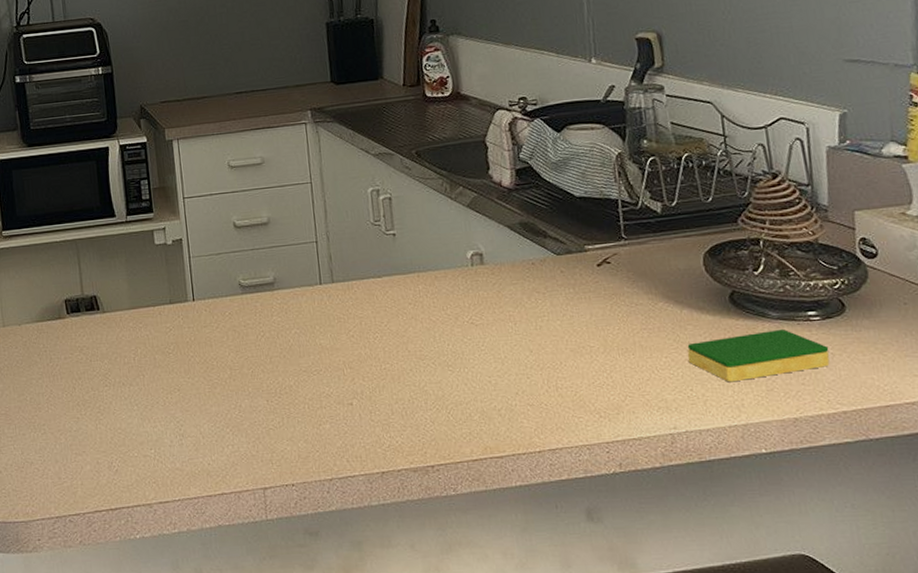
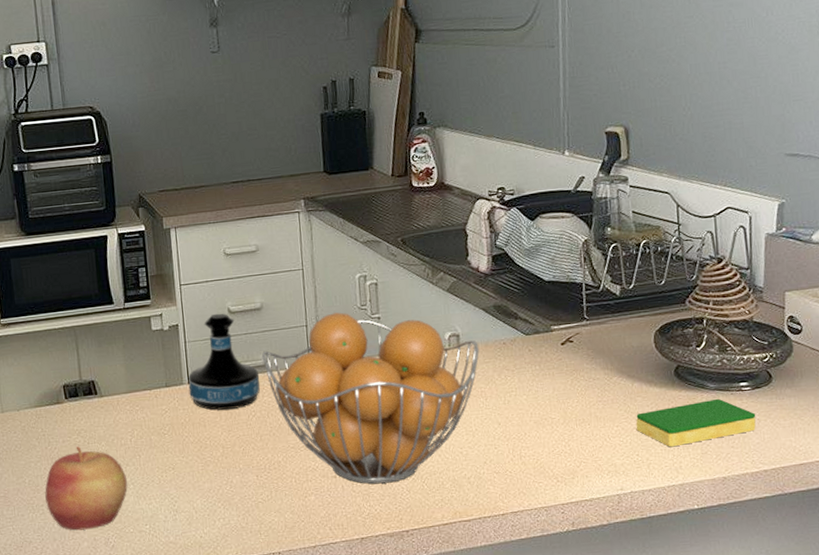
apple: none [46,364,131,453] -> present [45,446,128,531]
tequila bottle: none [192,227,269,329] -> present [188,313,260,410]
fruit basket: none [270,228,506,414] -> present [262,312,479,484]

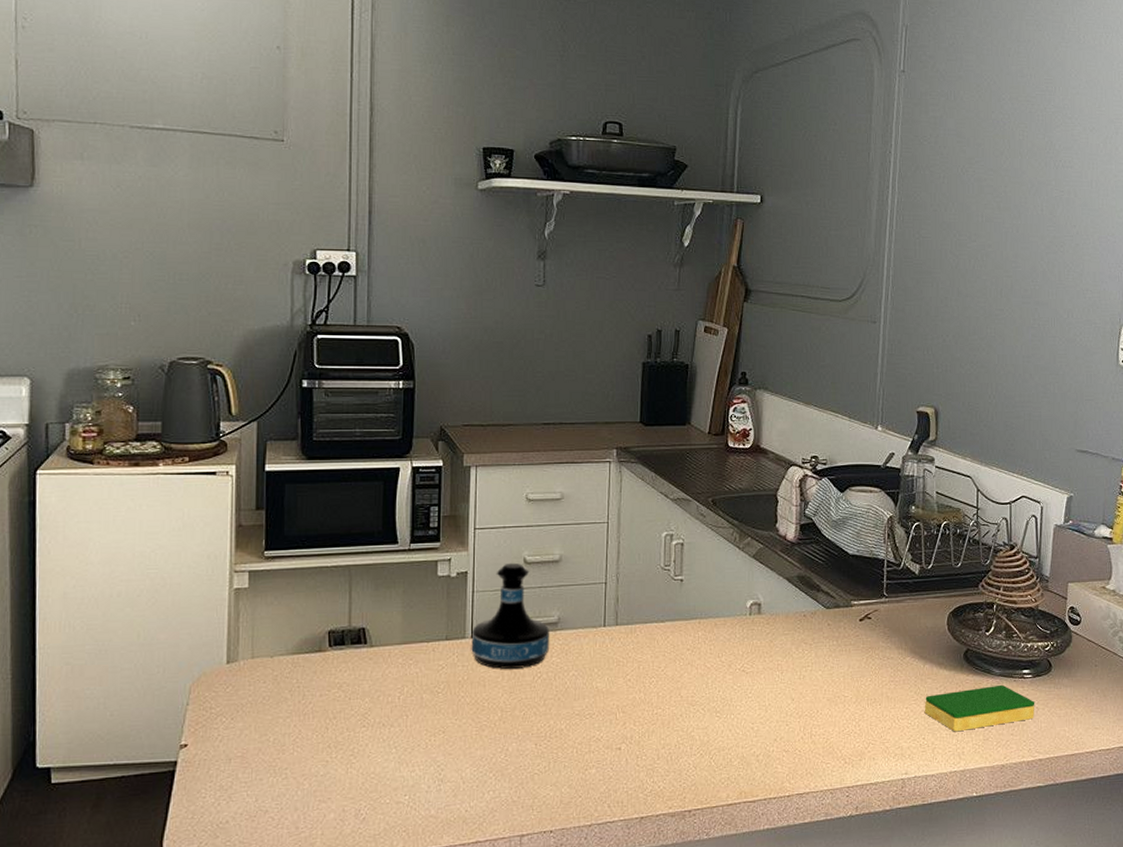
apple: present [45,446,128,531] -> none [291,702,389,799]
fruit basket: present [262,312,479,484] -> none [556,571,779,759]

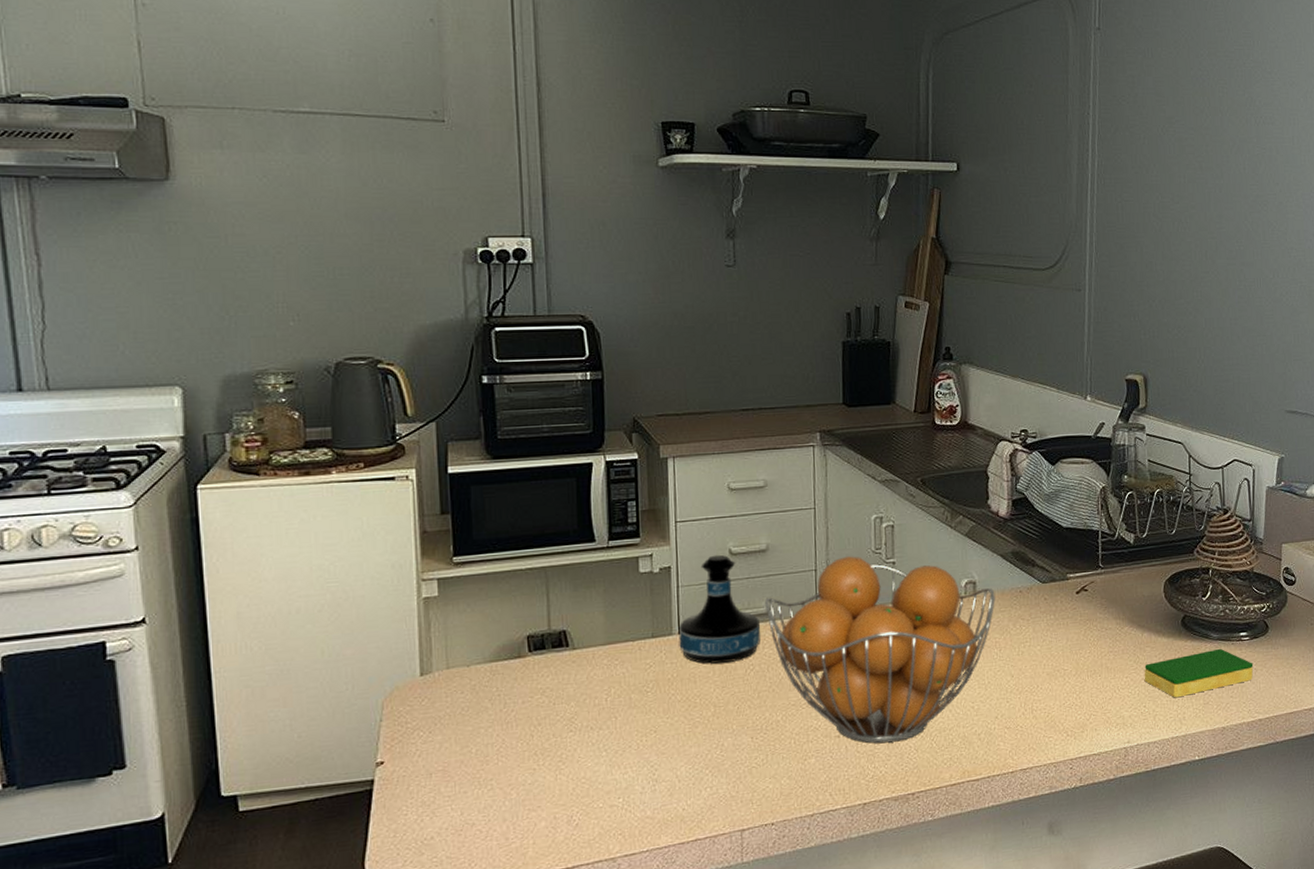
fruit basket: none [556,571,779,759] -> present [765,556,995,744]

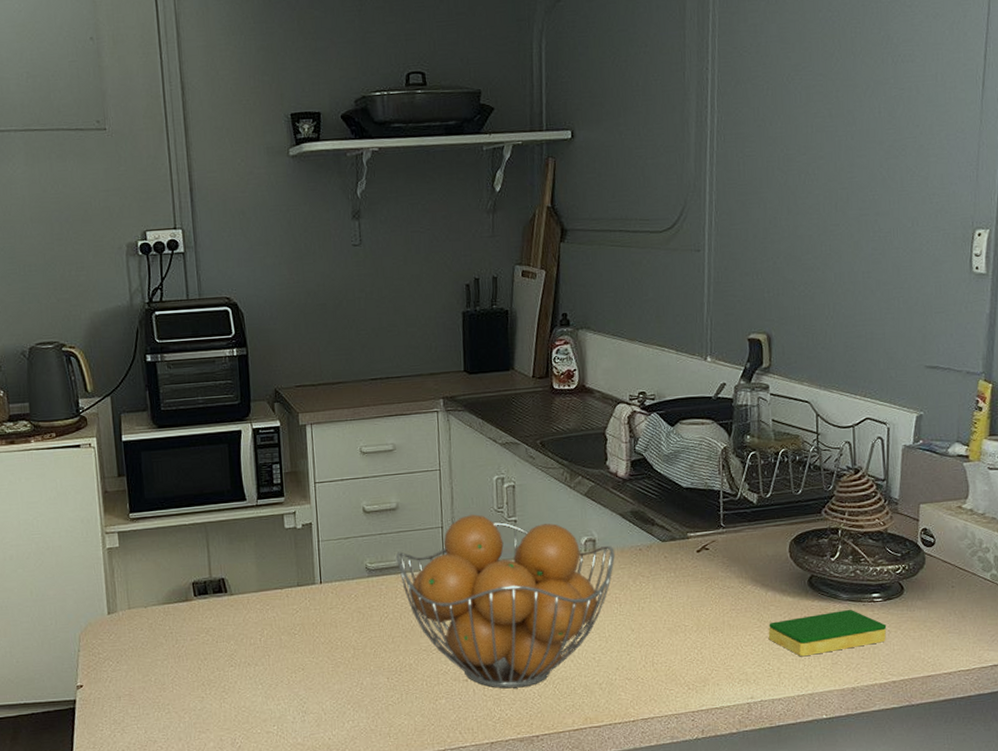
tequila bottle: present [678,554,761,664] -> none [320,512,393,611]

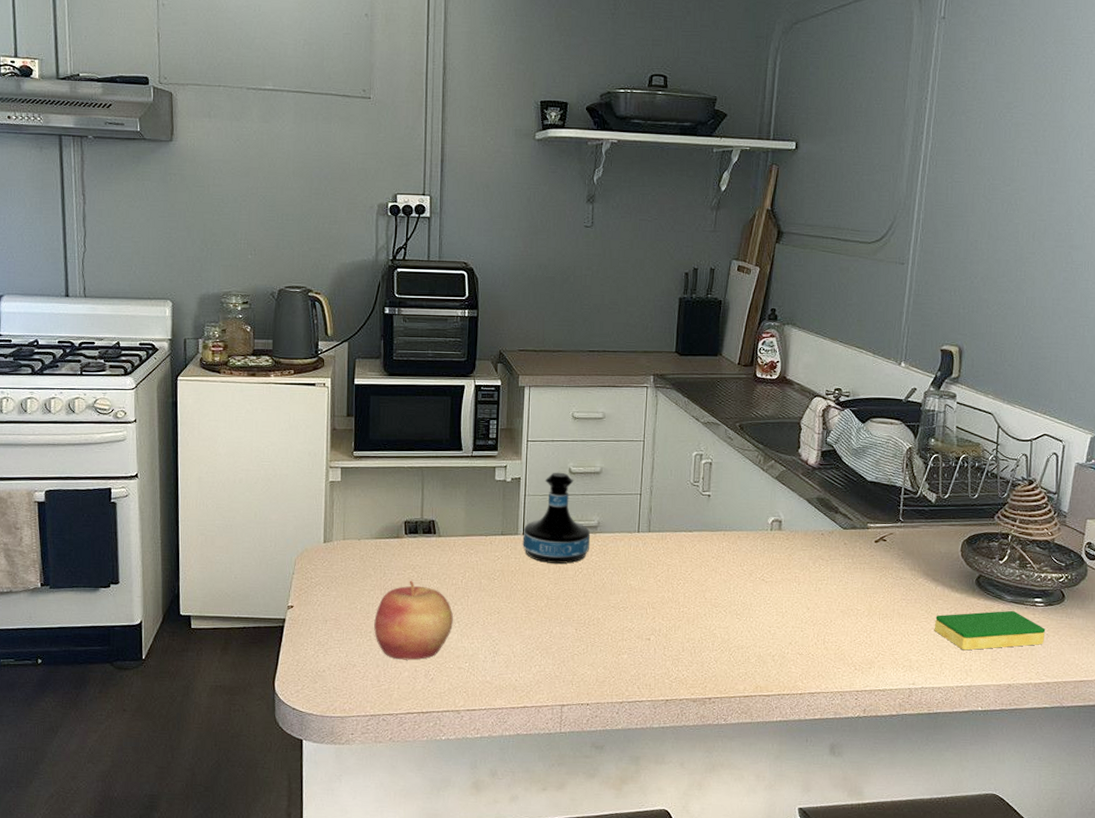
apple: none [171,645,256,730] -> present [374,581,453,660]
tequila bottle: none [320,512,393,611] -> present [522,472,591,564]
fruit basket: present [396,514,615,689] -> none [596,485,798,652]

